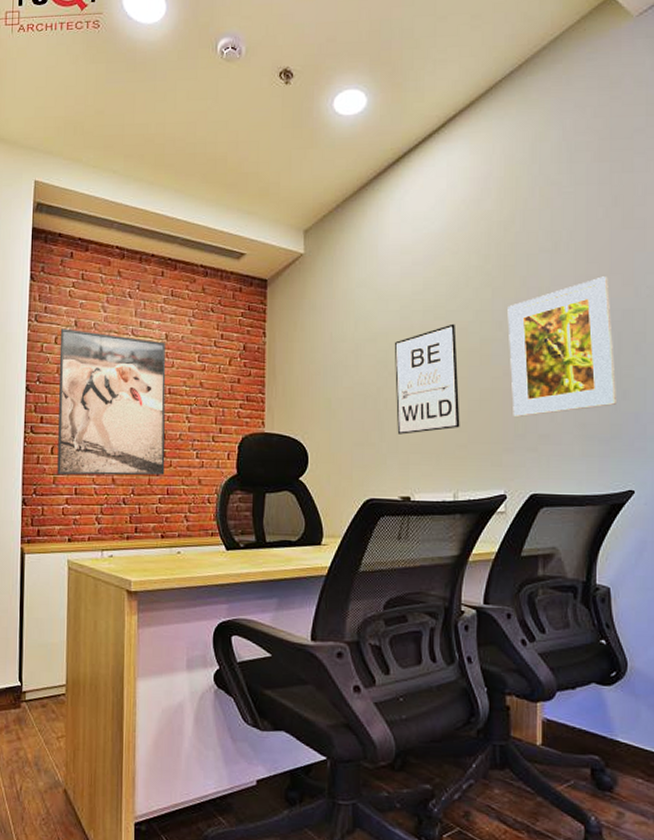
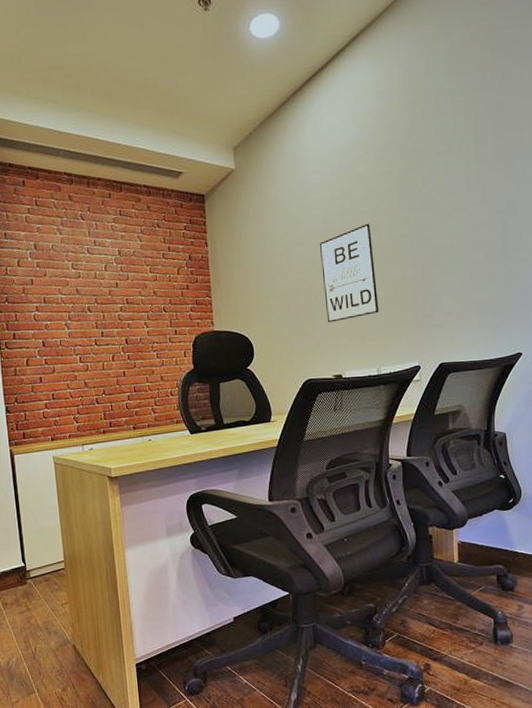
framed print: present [57,328,166,476] -> none [21,251,131,384]
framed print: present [507,276,618,417] -> none [413,173,506,299]

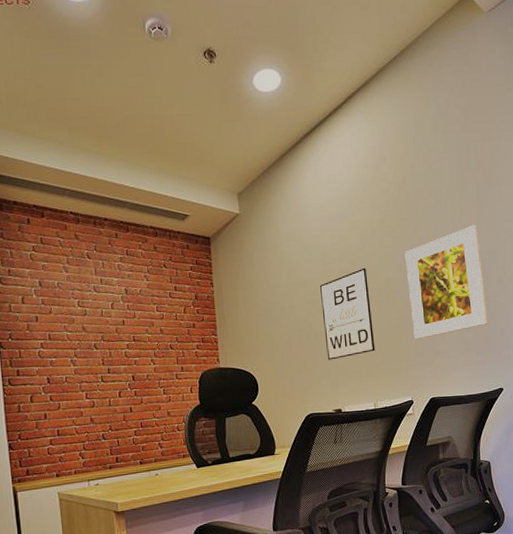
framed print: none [413,173,506,299] -> present [405,225,488,339]

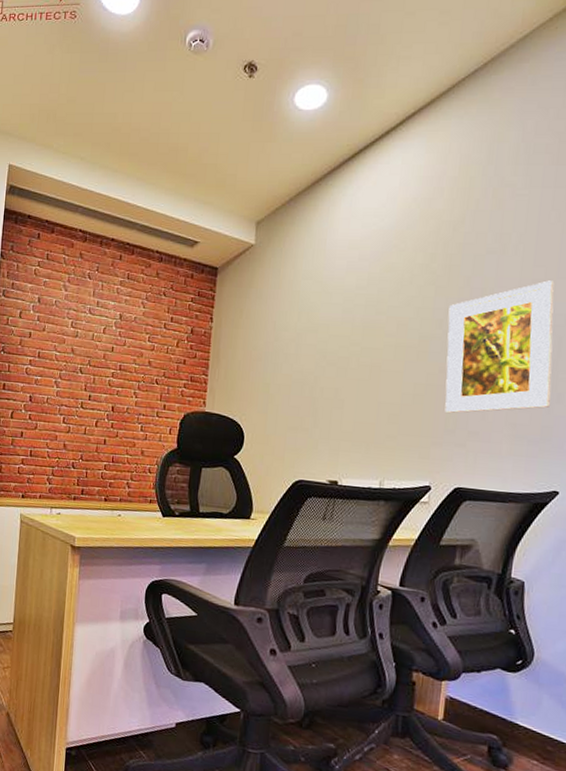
wall art: present [320,267,375,360] -> none [330,319,396,423]

